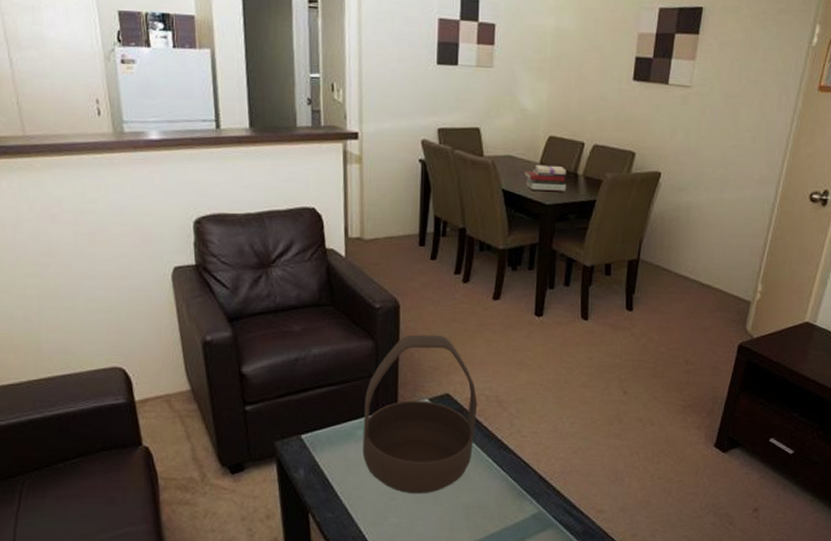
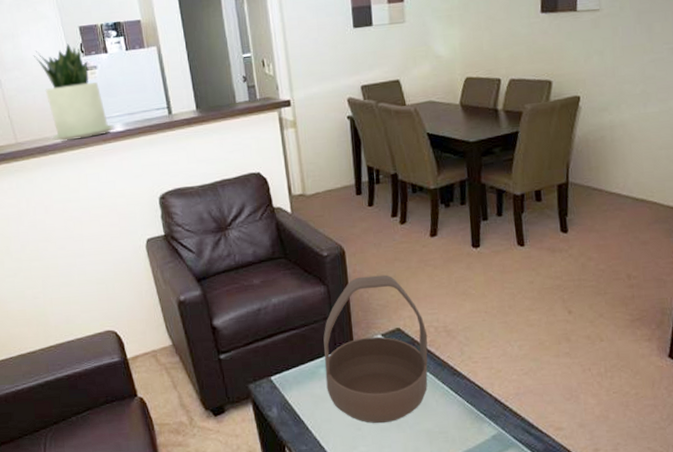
planter: none [56,28,148,142] -> present [33,43,114,141]
books: present [524,164,566,192] -> none [446,104,488,130]

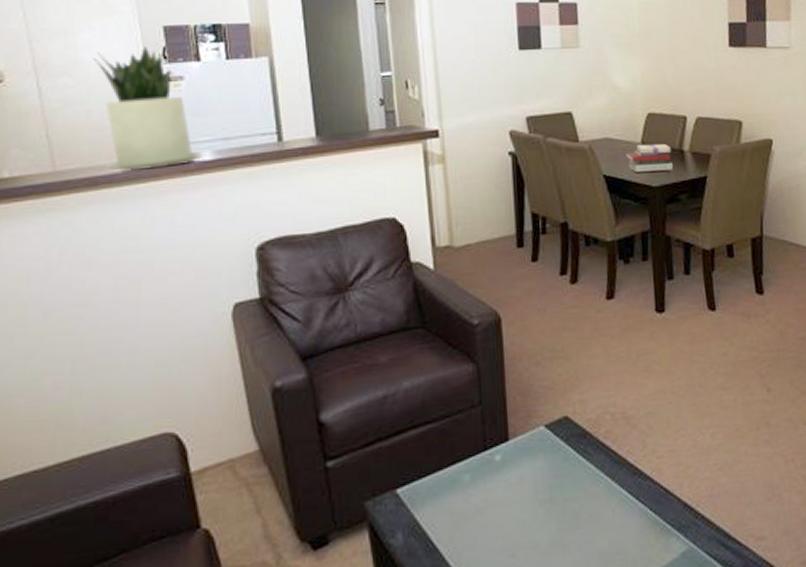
basket: present [323,275,428,424] -> none [469,347,603,547]
books: none [446,104,488,130] -> present [626,143,673,173]

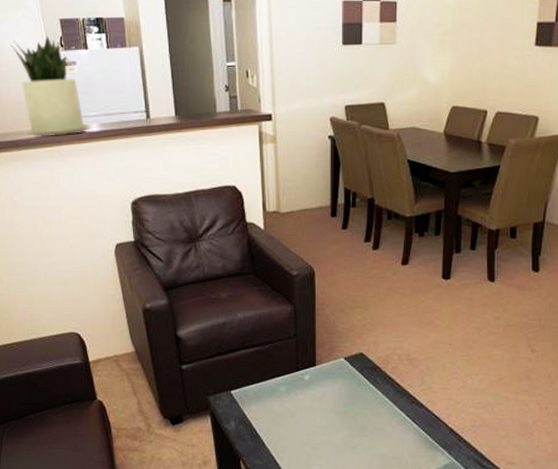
books: present [626,143,673,173] -> none [429,134,470,160]

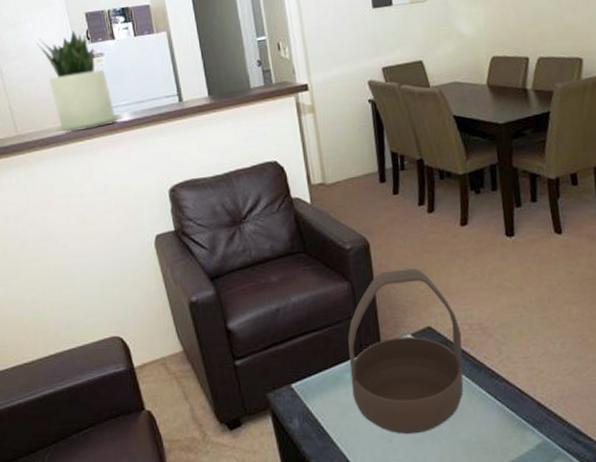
basket: none [285,299,390,445] -> present [348,268,464,435]

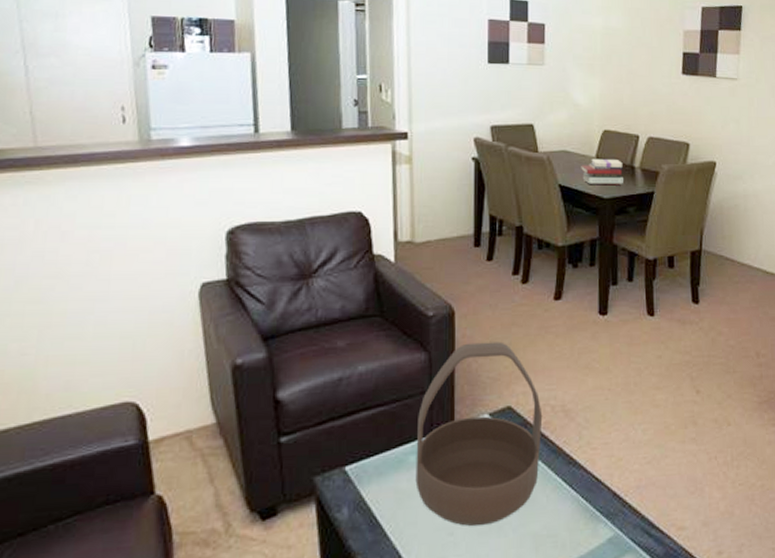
planter: present [36,30,121,133] -> none [81,34,179,151]
books: none [473,84,517,112] -> present [581,158,623,185]

